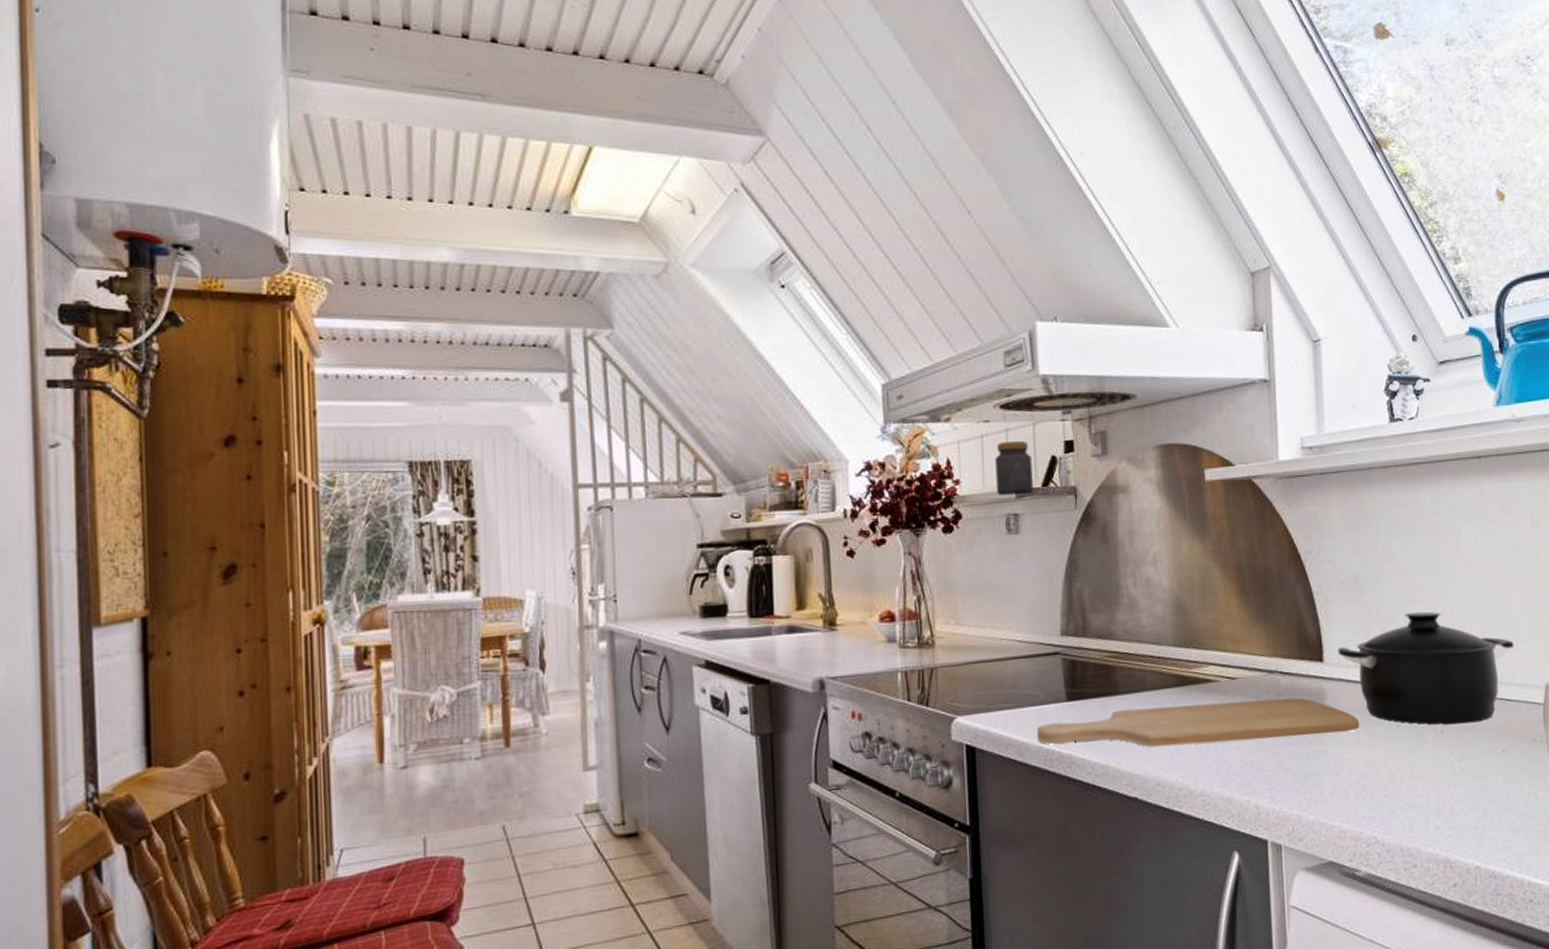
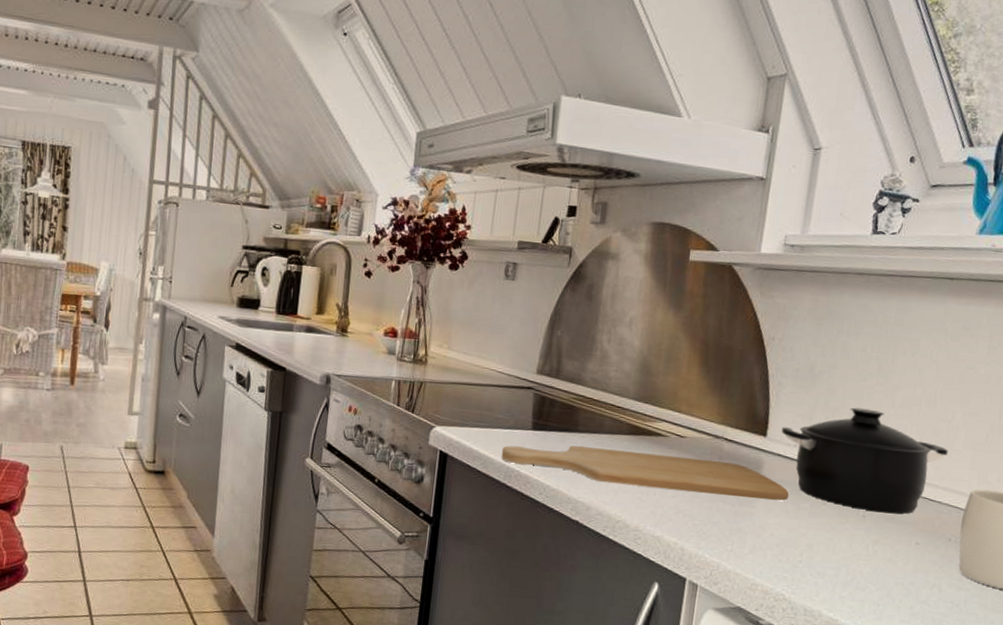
jar: present [995,440,1033,496] -> none [501,198,537,248]

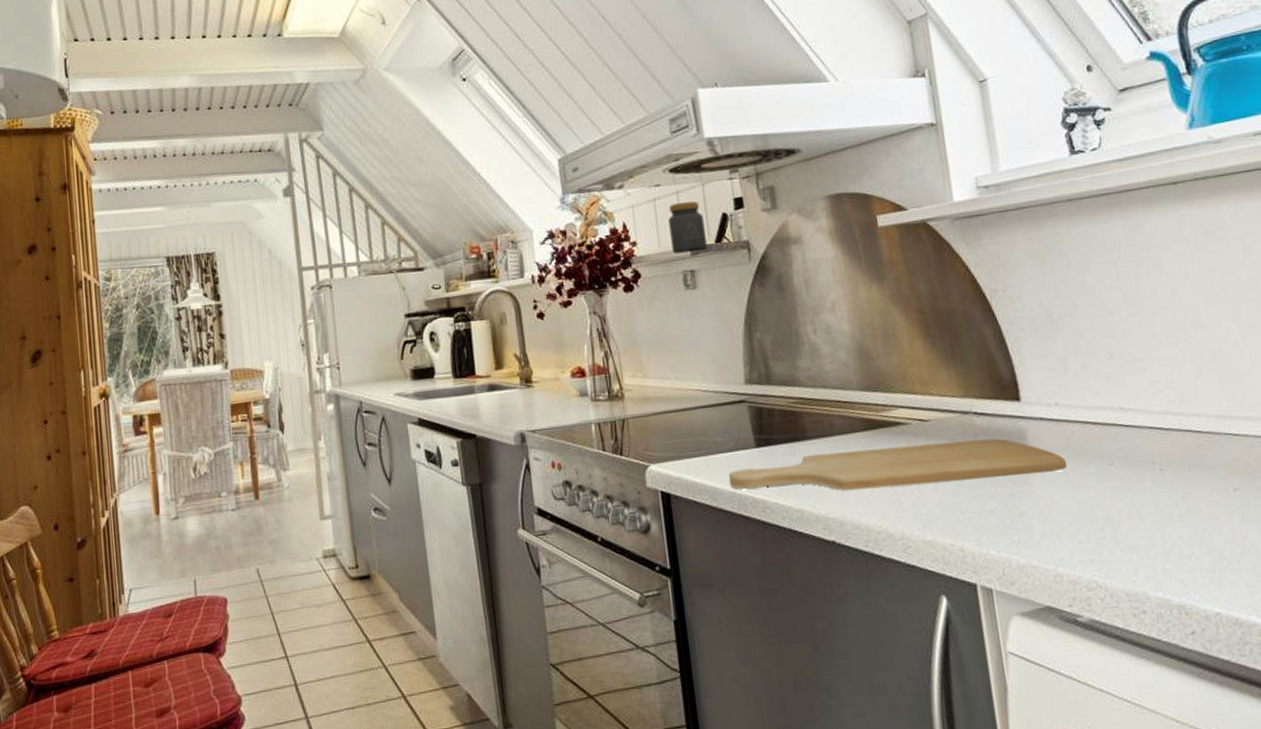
jar: none [501,198,537,248] -> present [668,201,707,255]
saucepan: present [781,407,948,514] -> none [1035,345,1237,463]

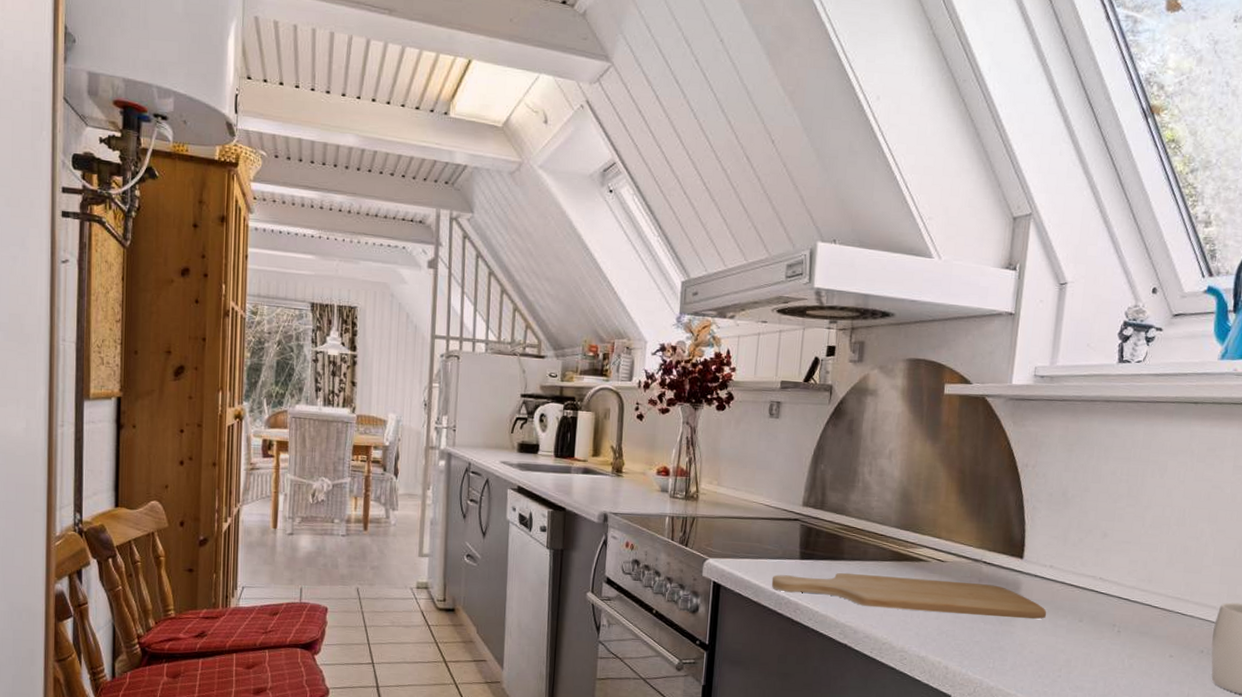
jar: present [668,201,707,255] -> none [765,340,798,387]

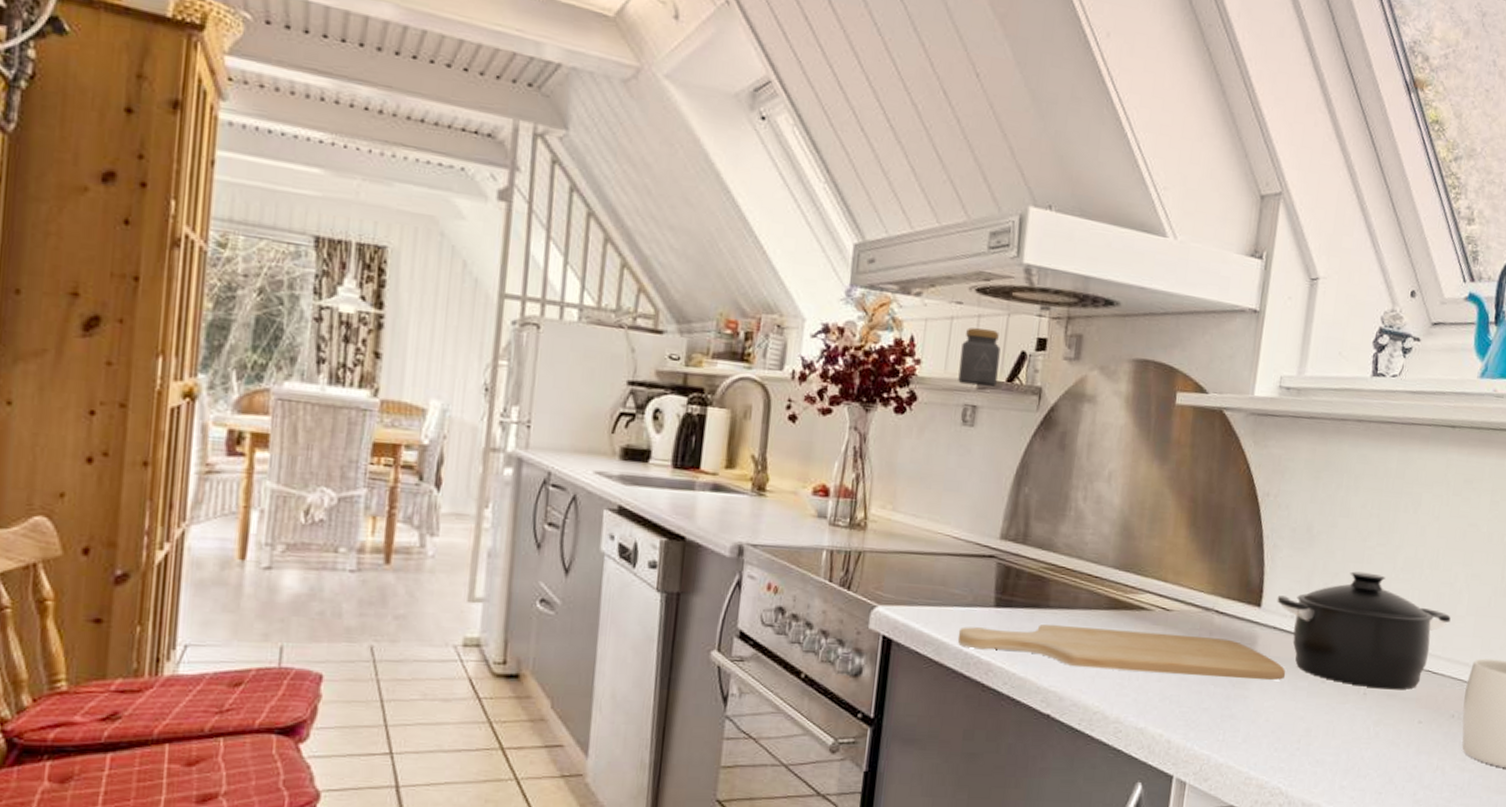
jar: none [765,340,798,387] -> present [958,327,1001,388]
saucepan: none [1037,528,1198,628] -> present [1277,571,1451,690]

